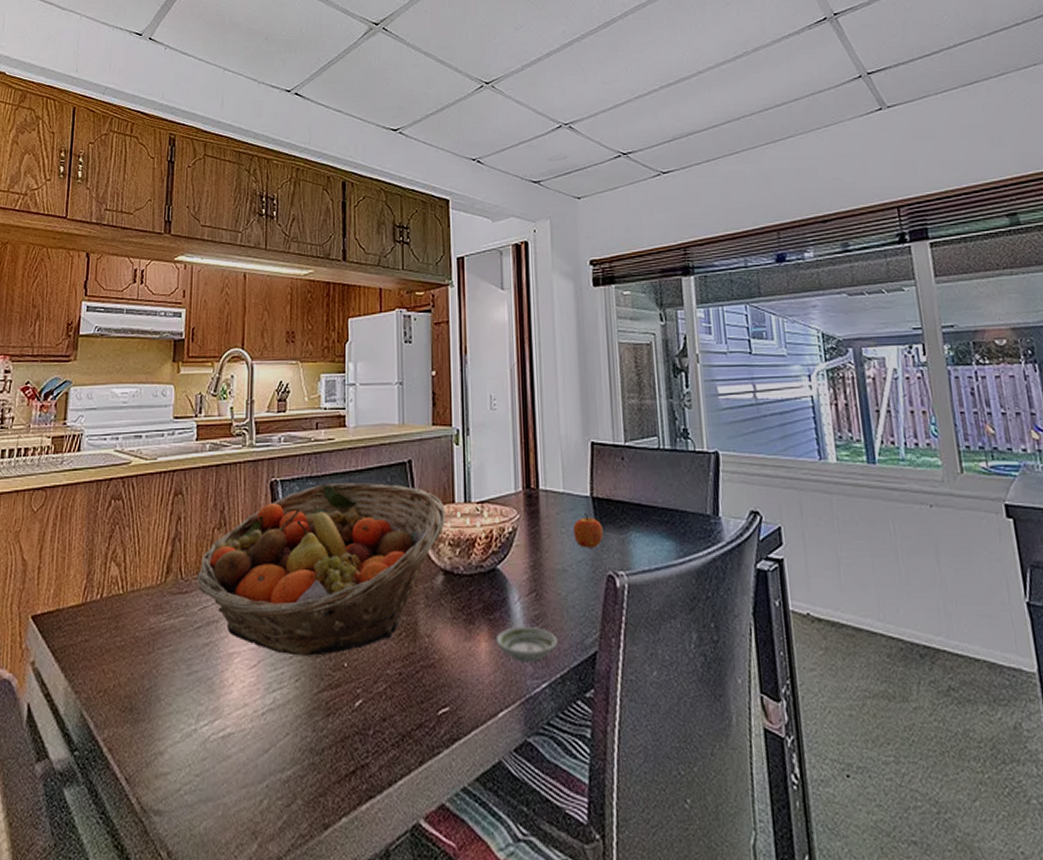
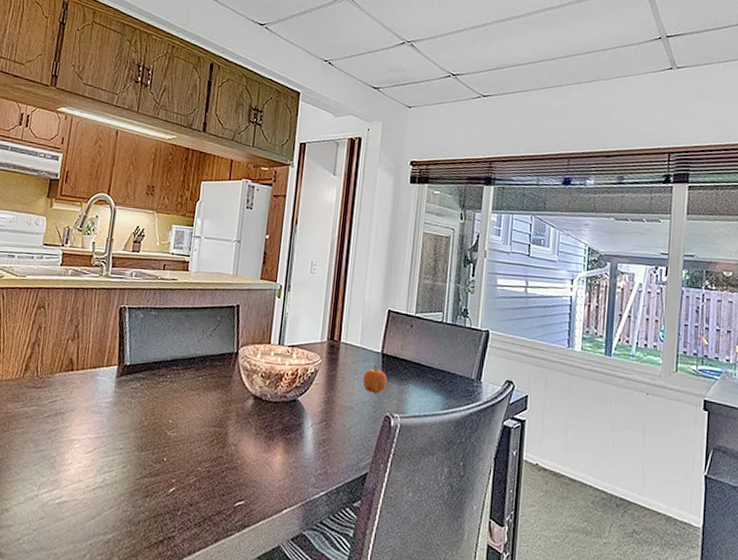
fruit basket: present [197,483,445,656] -> none [50,315,262,450]
saucer: present [495,627,558,663] -> none [288,446,338,476]

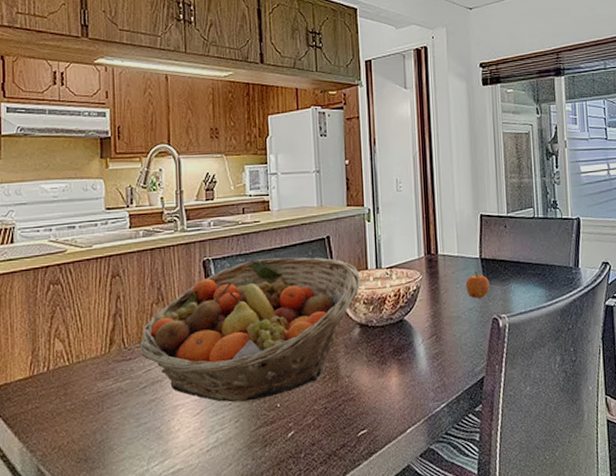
fruit basket: none [50,315,262,450] -> present [139,257,360,403]

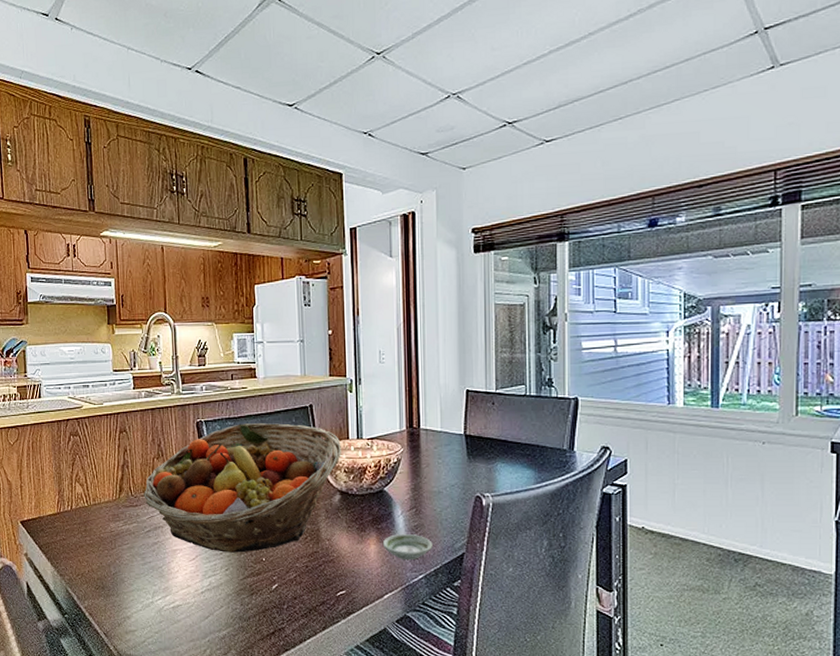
saucer: none [403,362,454,390] -> present [382,534,433,561]
apple: present [465,271,490,299] -> none [448,448,473,475]

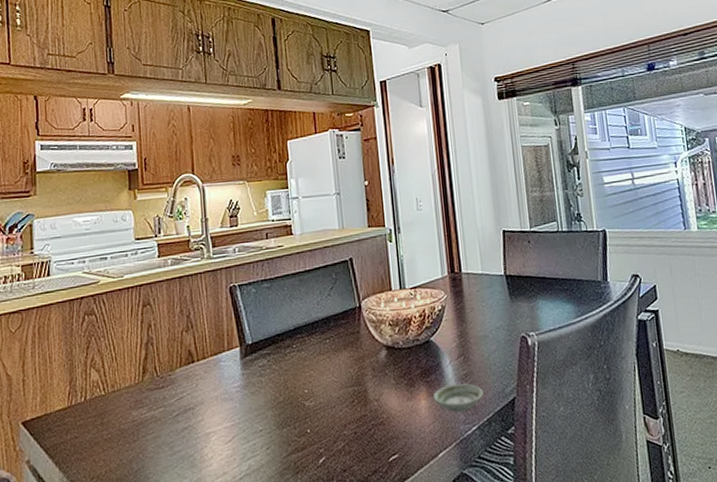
fruit basket: present [143,423,341,553] -> none [171,279,385,429]

